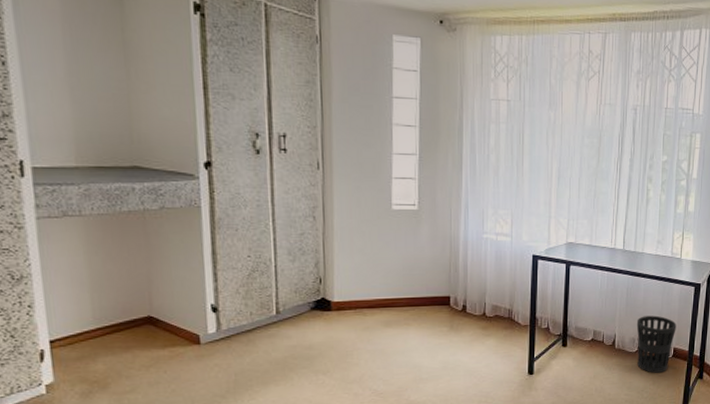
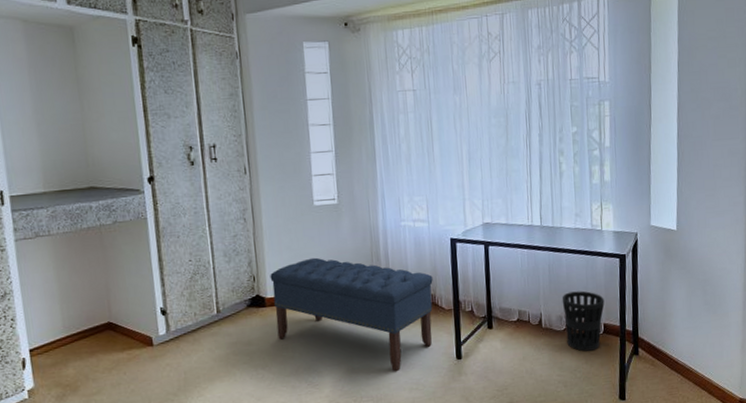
bench: none [338,263,511,383] -> present [270,257,433,371]

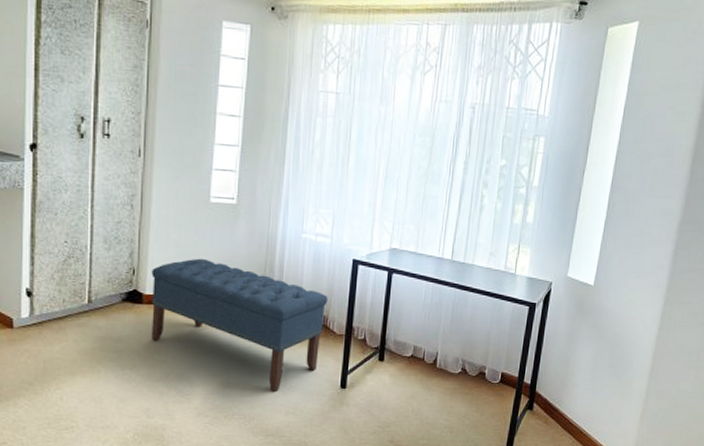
wastebasket: present [562,290,605,352] -> none [460,334,506,399]

